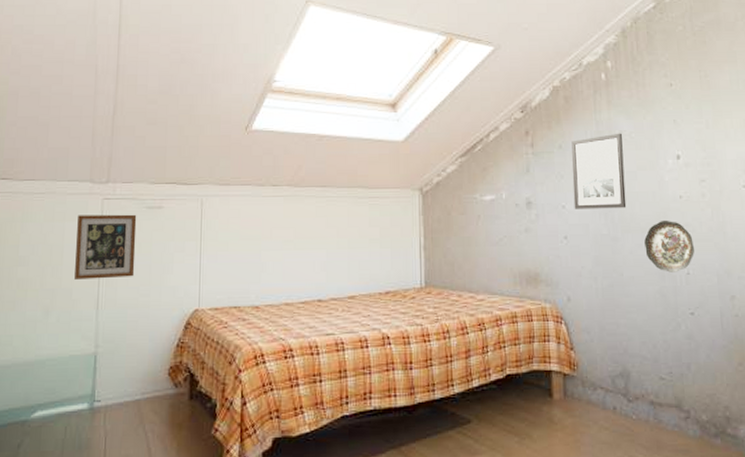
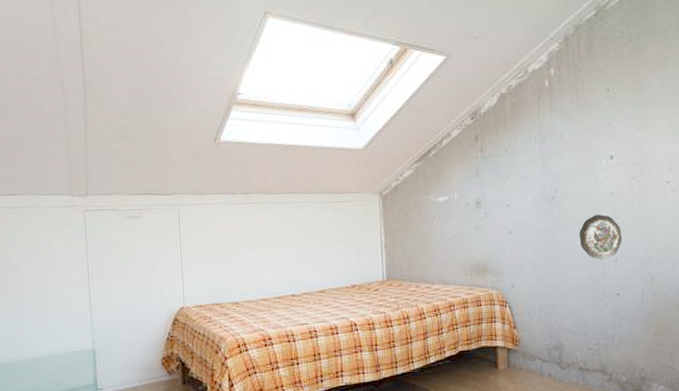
picture frame: present [75,214,137,280] -> none [62,224,122,285]
wall art: present [571,133,627,209] -> none [517,136,565,207]

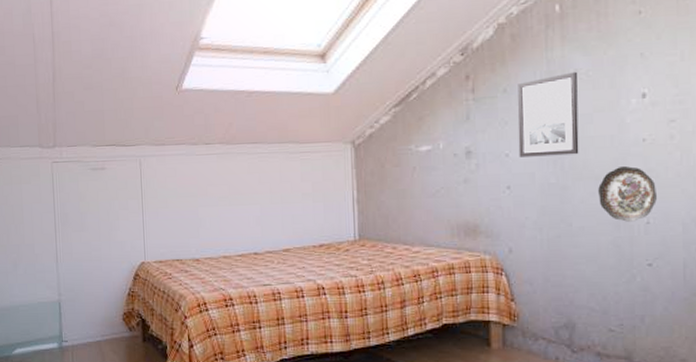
wall art: none [517,136,565,207] -> present [518,71,579,157]

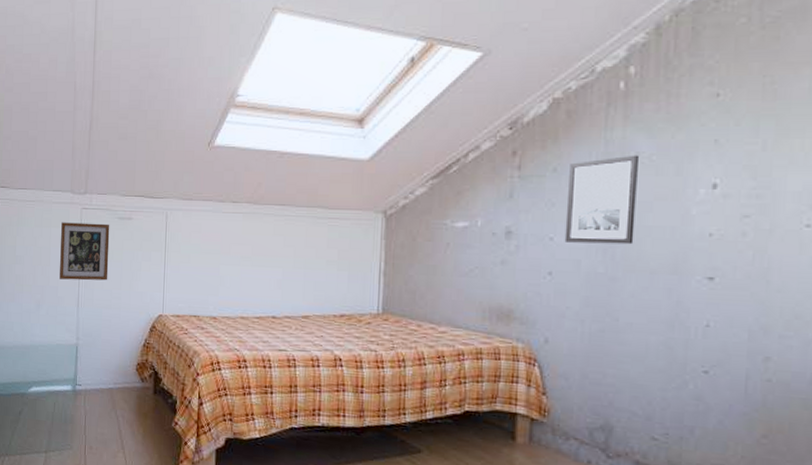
picture frame: none [32,175,86,236] -> present [60,222,110,281]
decorative plate: present [598,166,657,222] -> none [652,262,721,323]

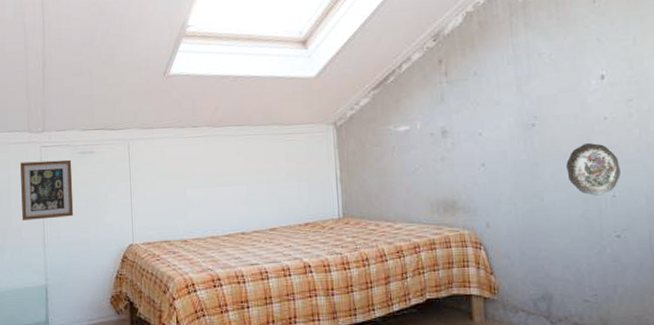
wall art: present [564,155,638,245] -> none [487,55,547,136]
decorative plate: none [652,262,721,323] -> present [566,143,621,196]

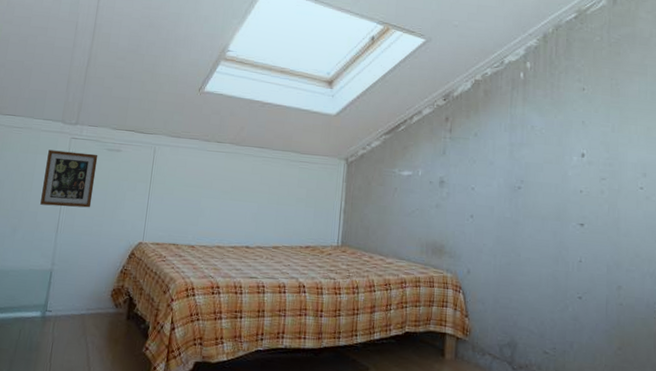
decorative plate: present [566,143,621,196] -> none [543,211,588,259]

